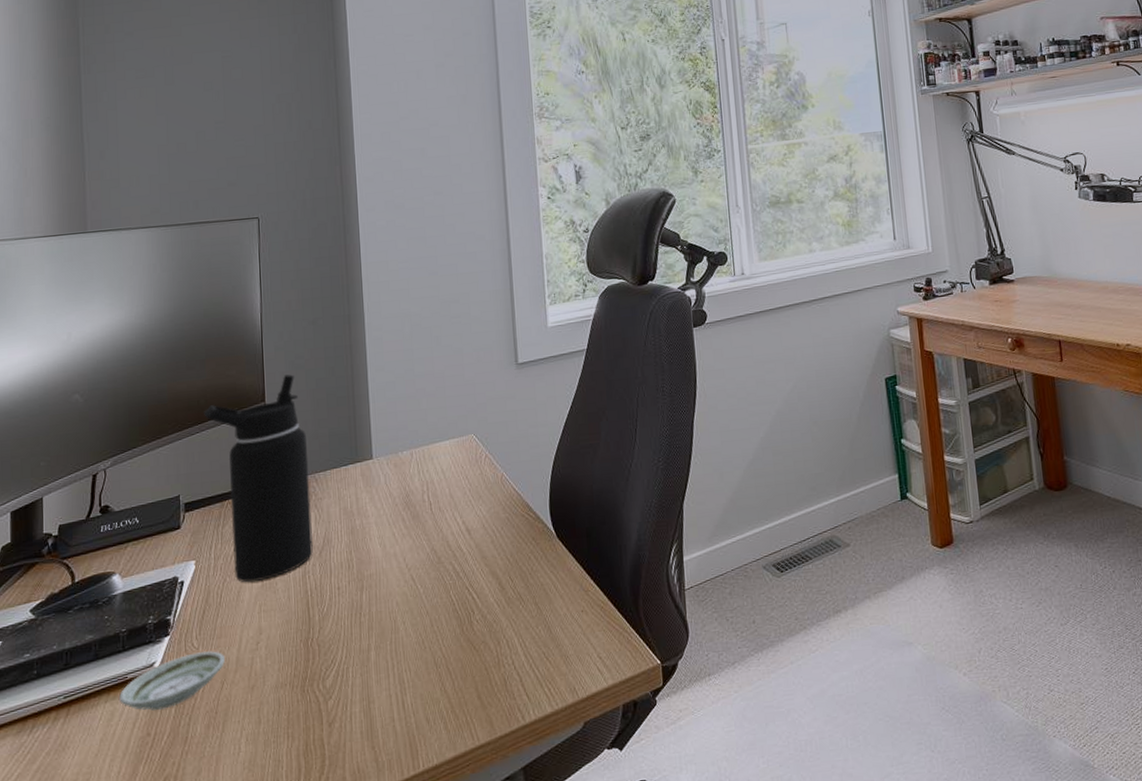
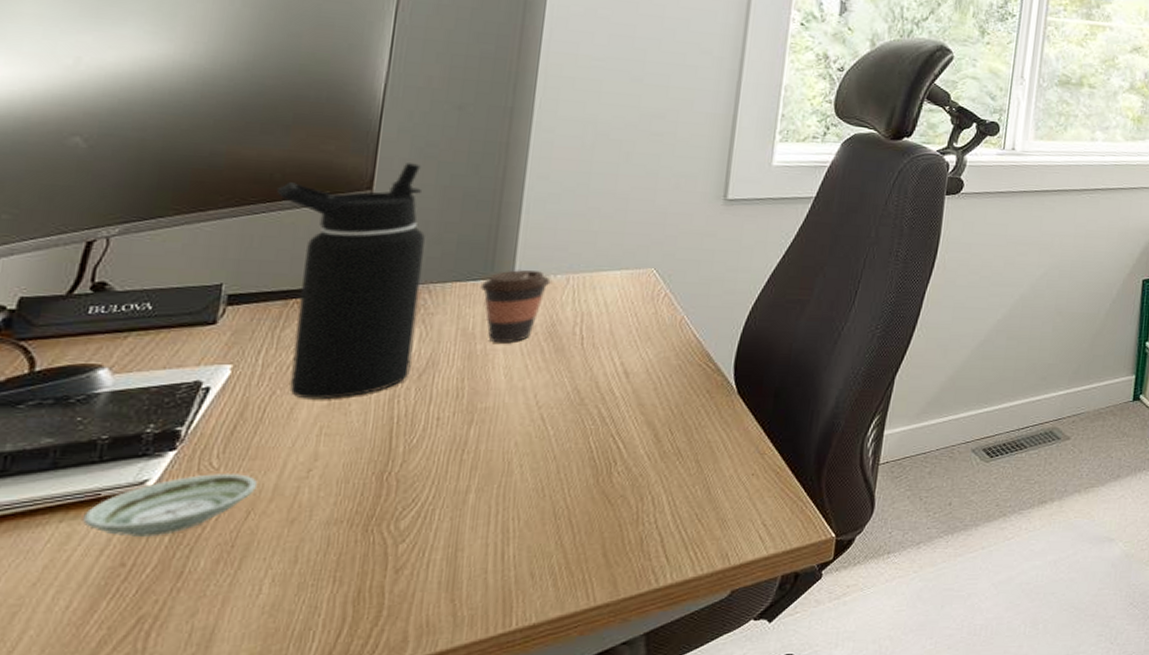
coffee cup: none [350,450,400,517] -> present [480,270,551,343]

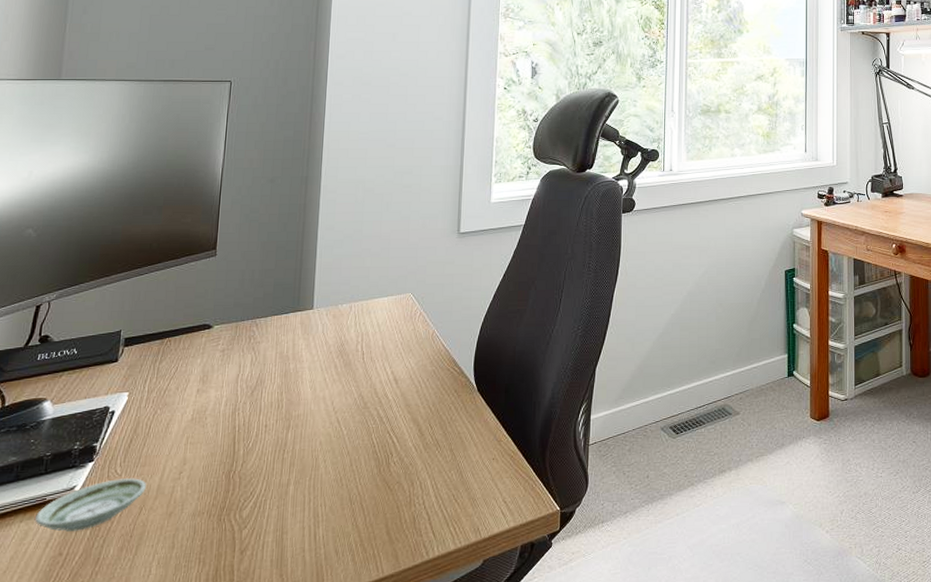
water bottle: present [276,163,425,400] -> none [154,226,252,416]
coffee cup: present [480,270,551,343] -> none [290,302,339,362]

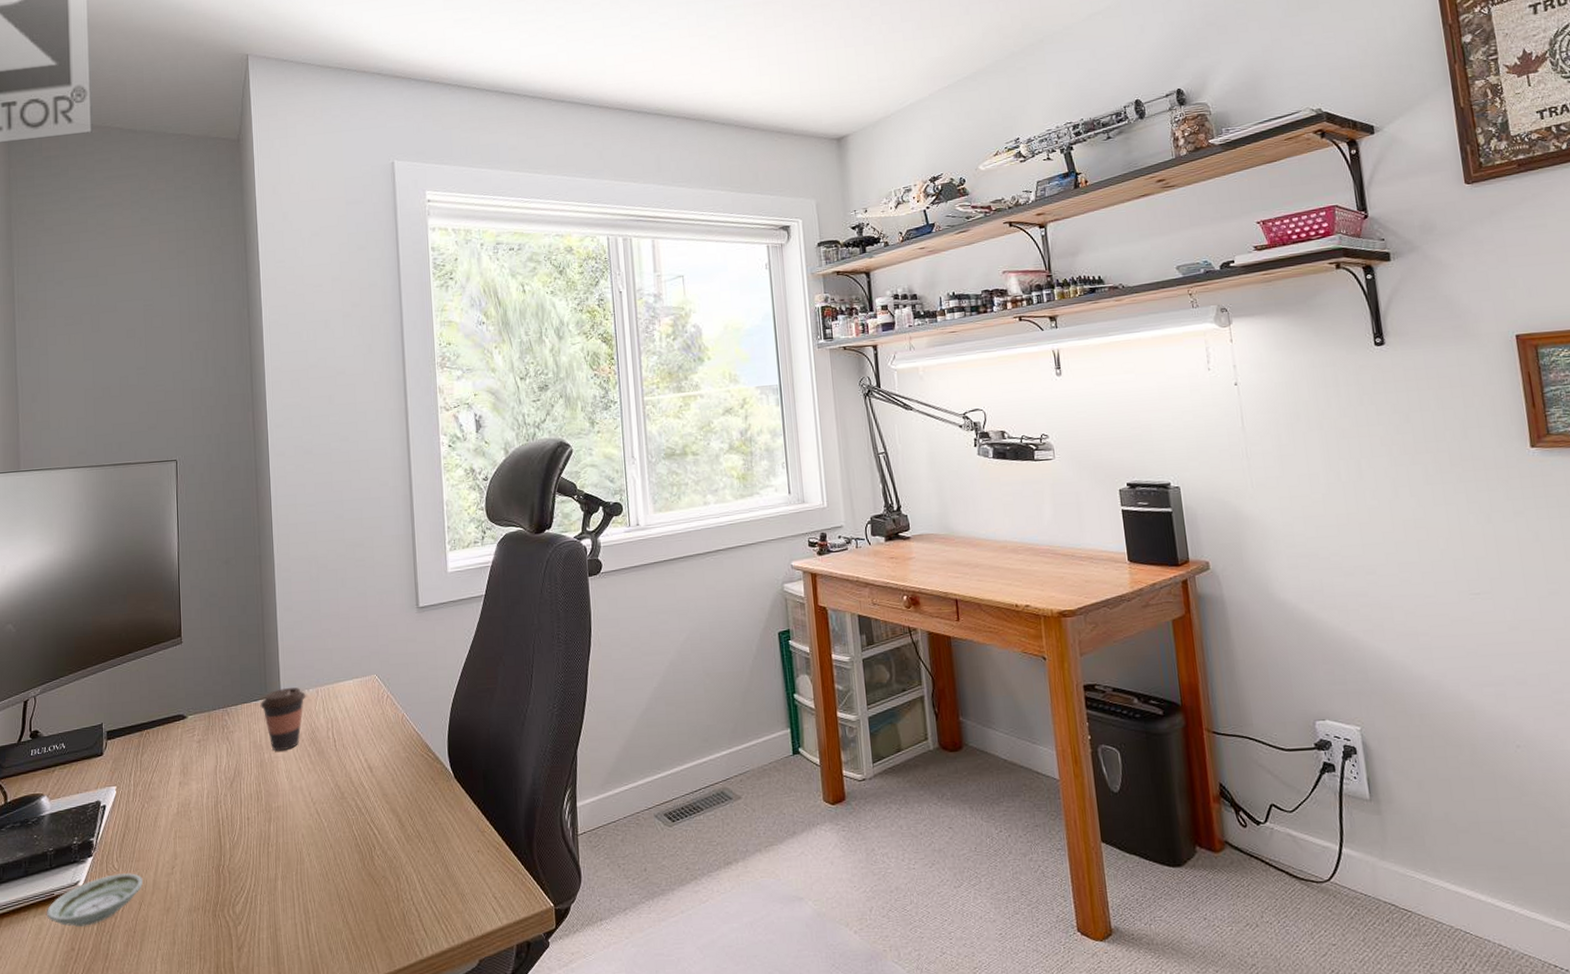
coffee cup: none [290,302,339,362] -> present [260,687,306,751]

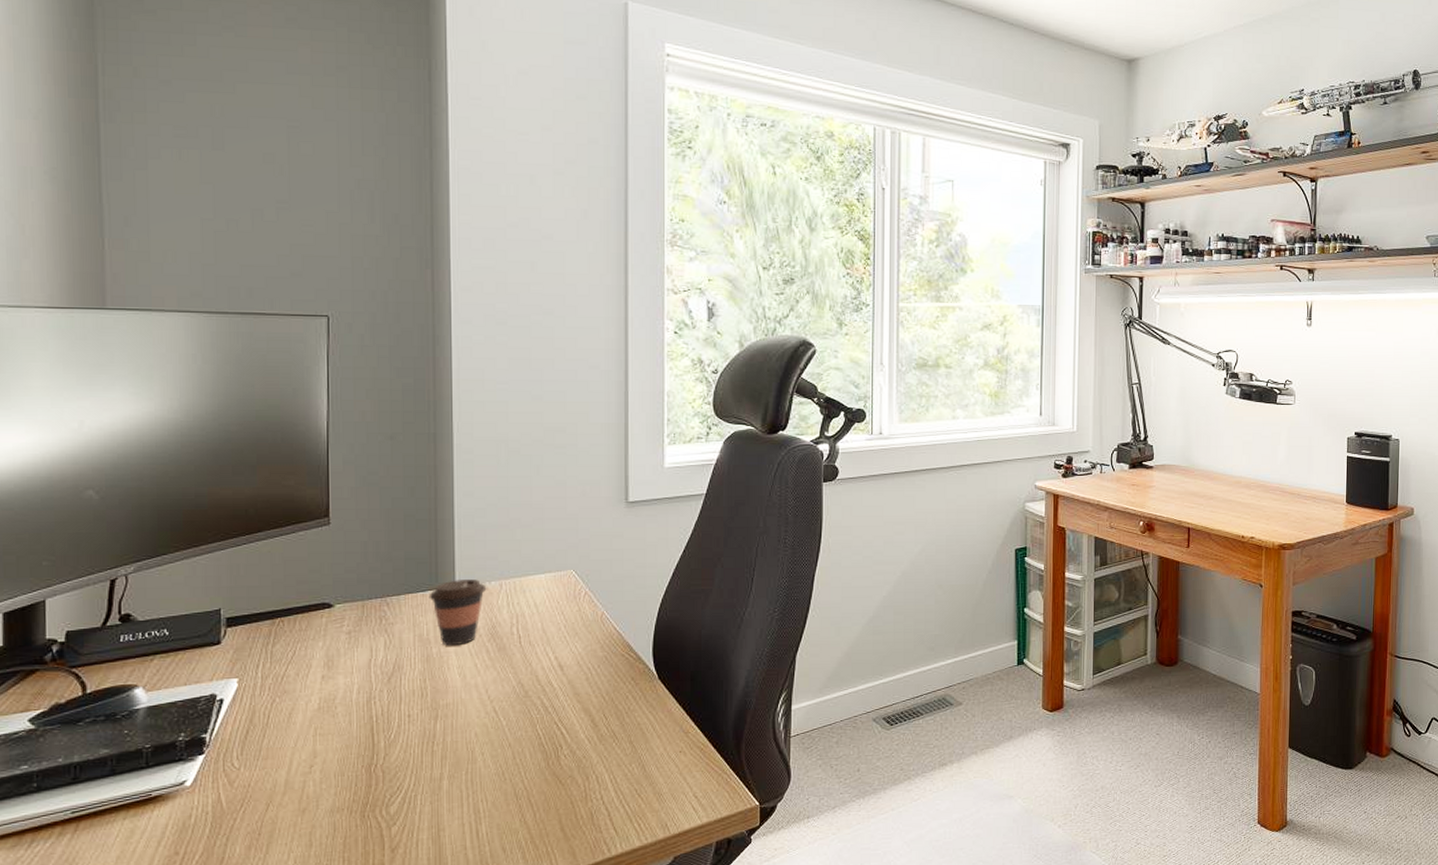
saucer: present [47,872,143,927] -> none [141,771,271,830]

